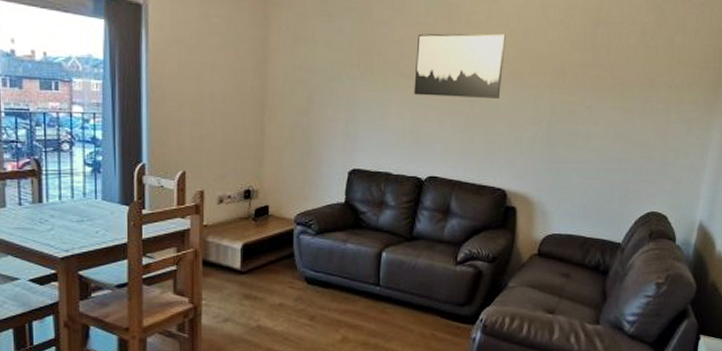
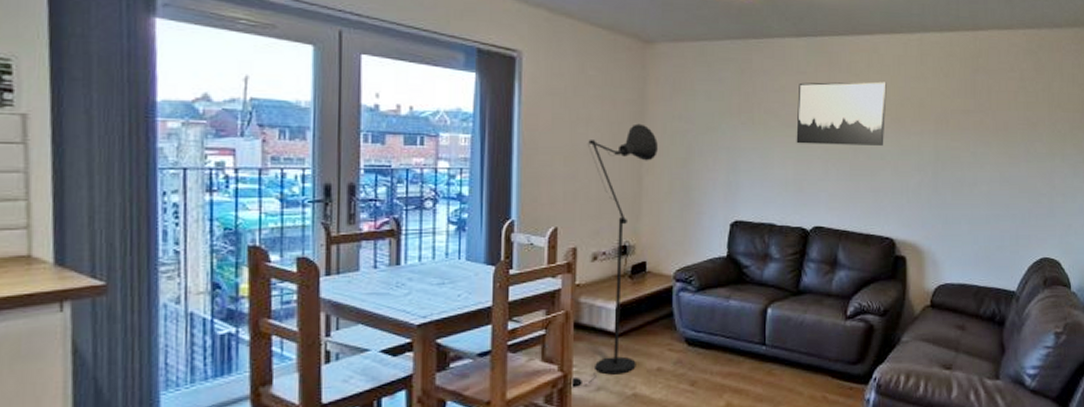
floor lamp: none [200,72,279,319] -> present [570,123,658,389]

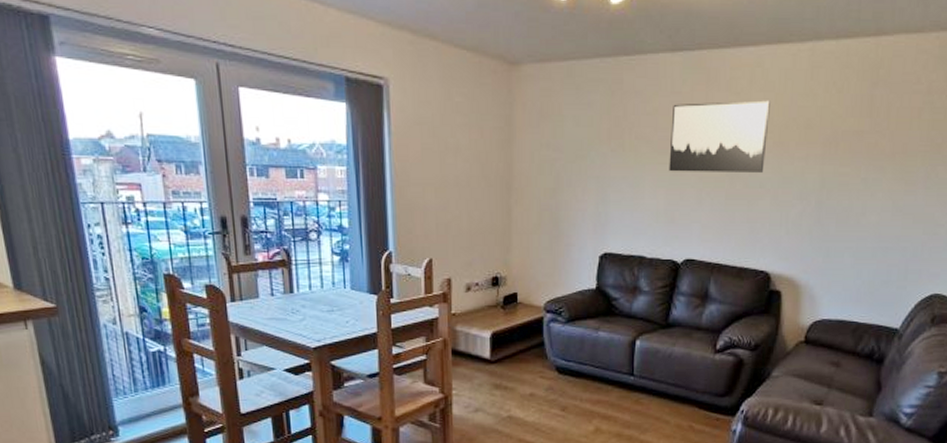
floor lamp: present [570,123,658,389] -> none [450,153,526,409]

